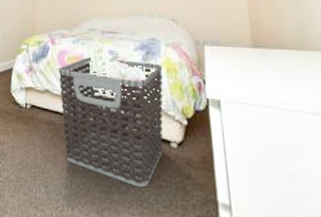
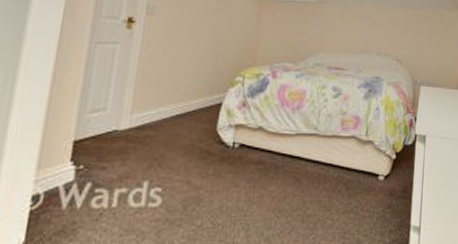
clothes hamper: present [59,57,163,188] -> none [273,93,382,221]

